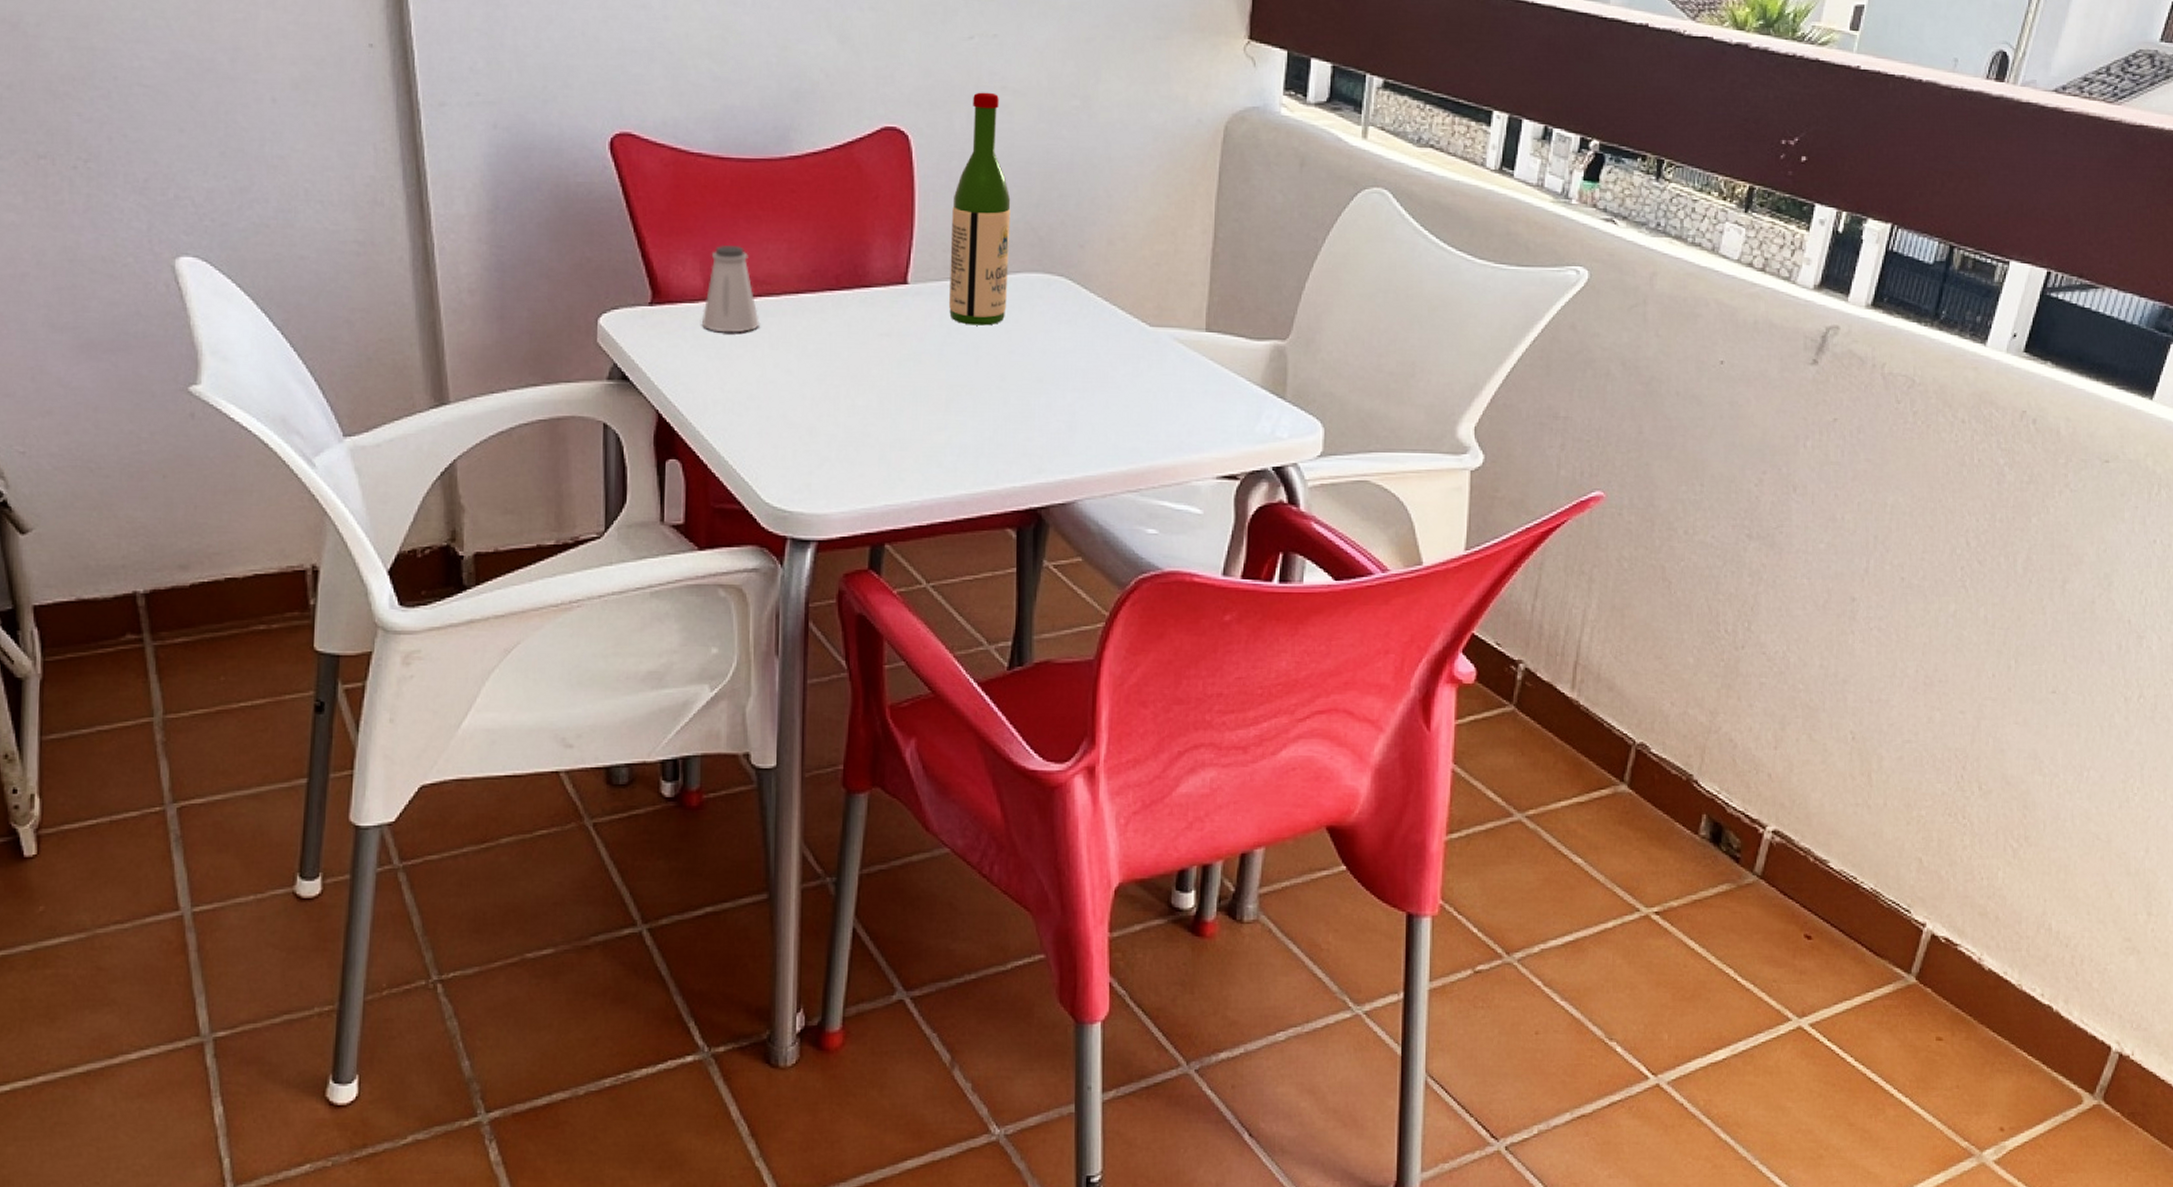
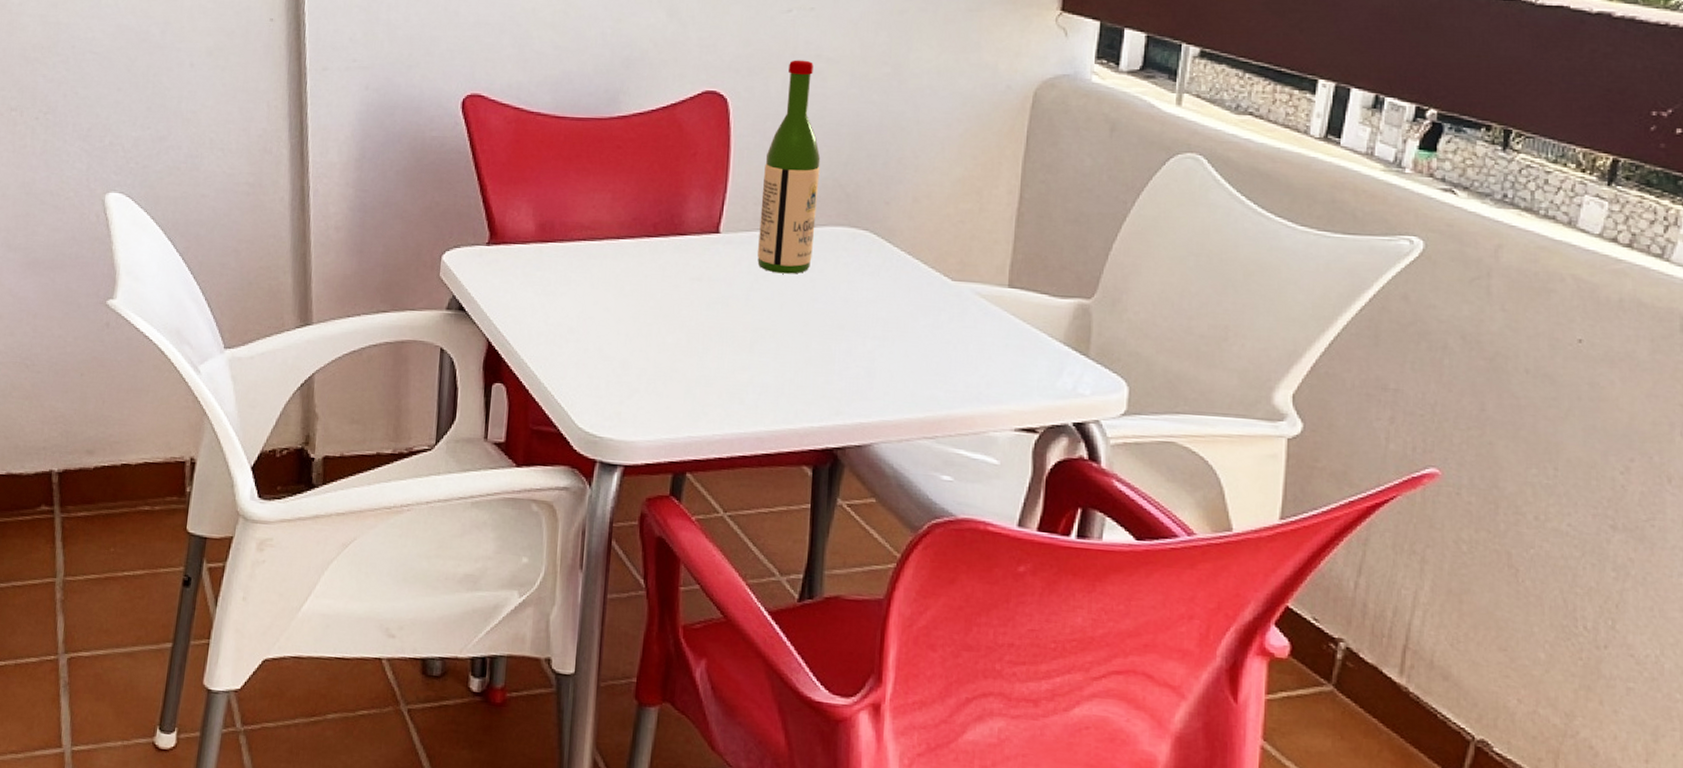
saltshaker: present [701,244,761,333] -> none [531,193,584,273]

